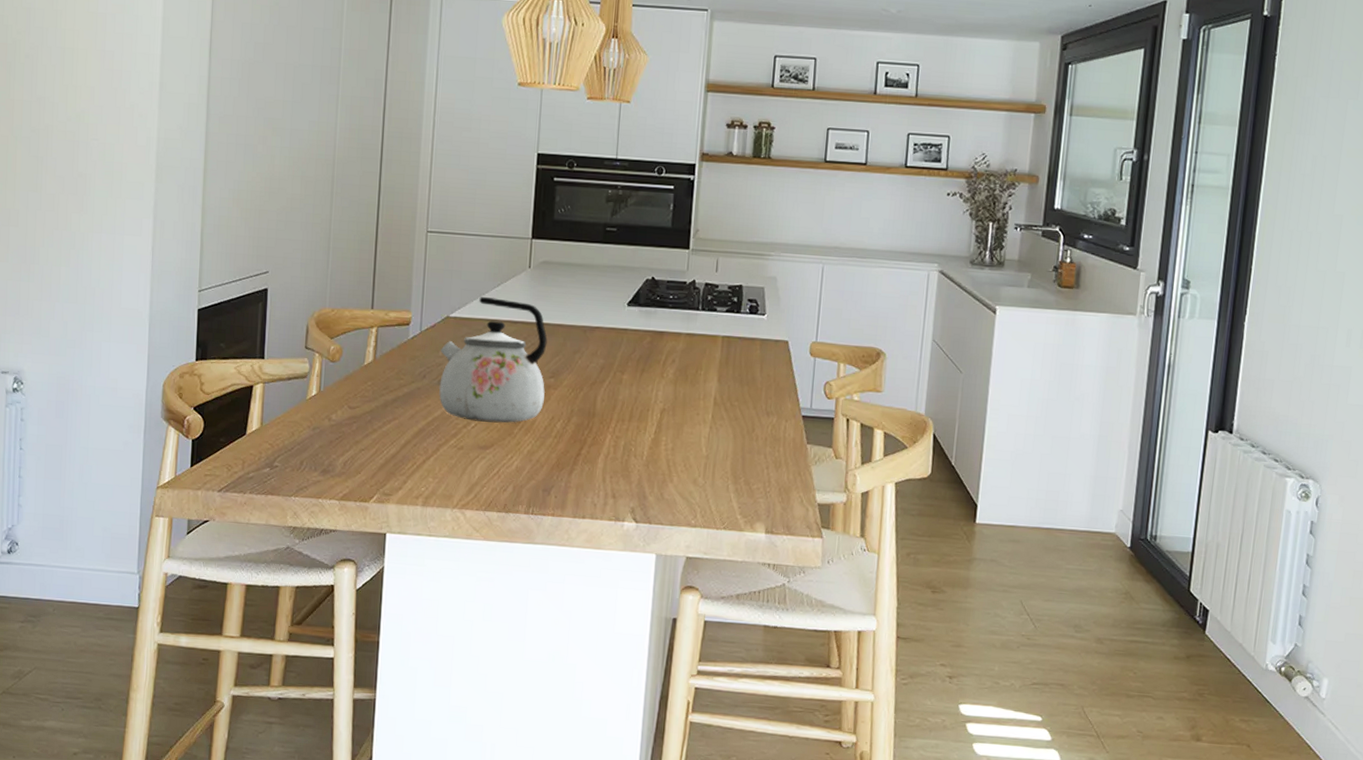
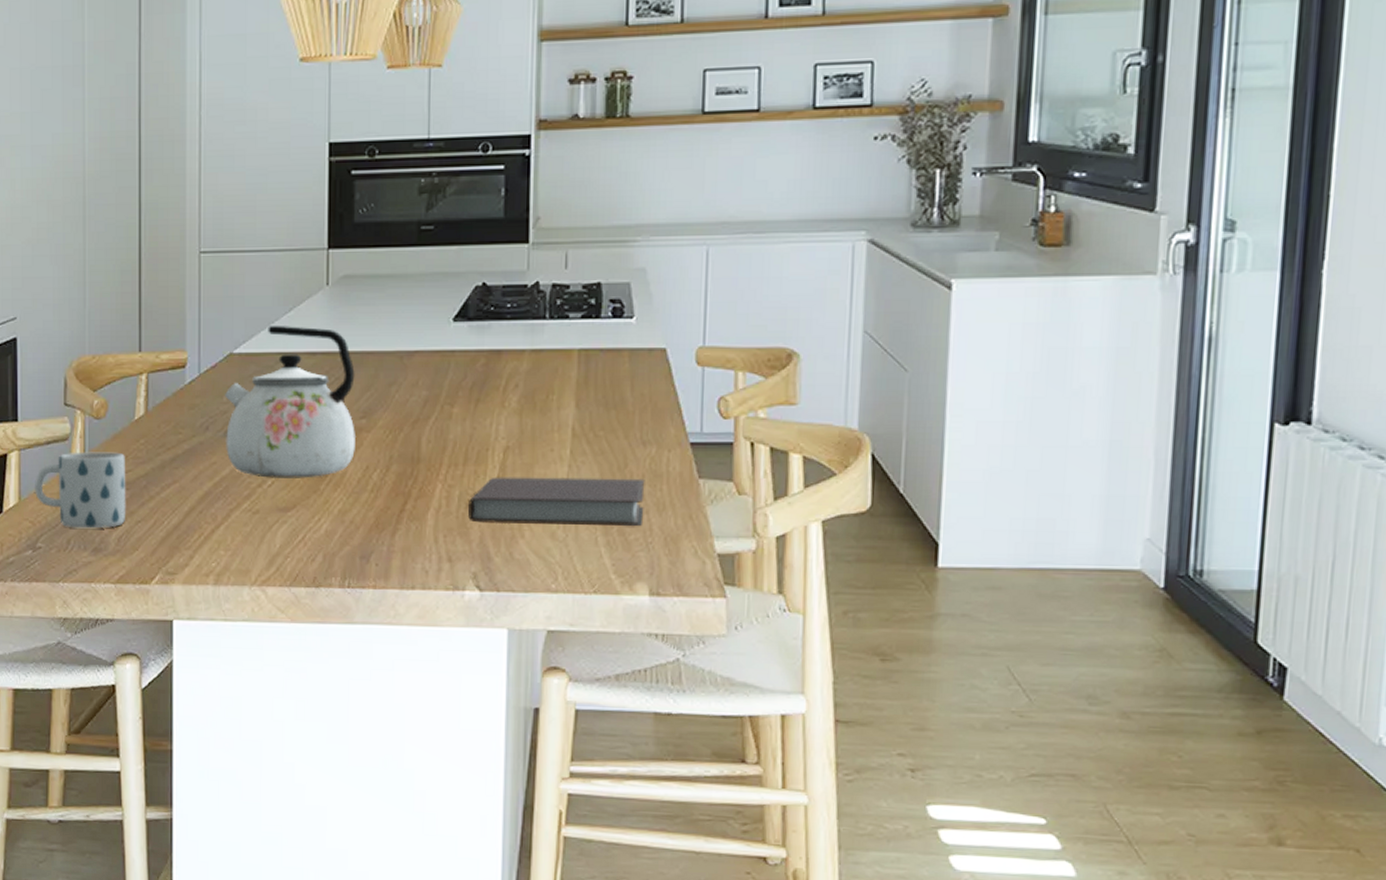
mug: none [275,388,354,453] -> present [35,452,126,529]
notebook: none [630,432,767,479] -> present [468,477,645,527]

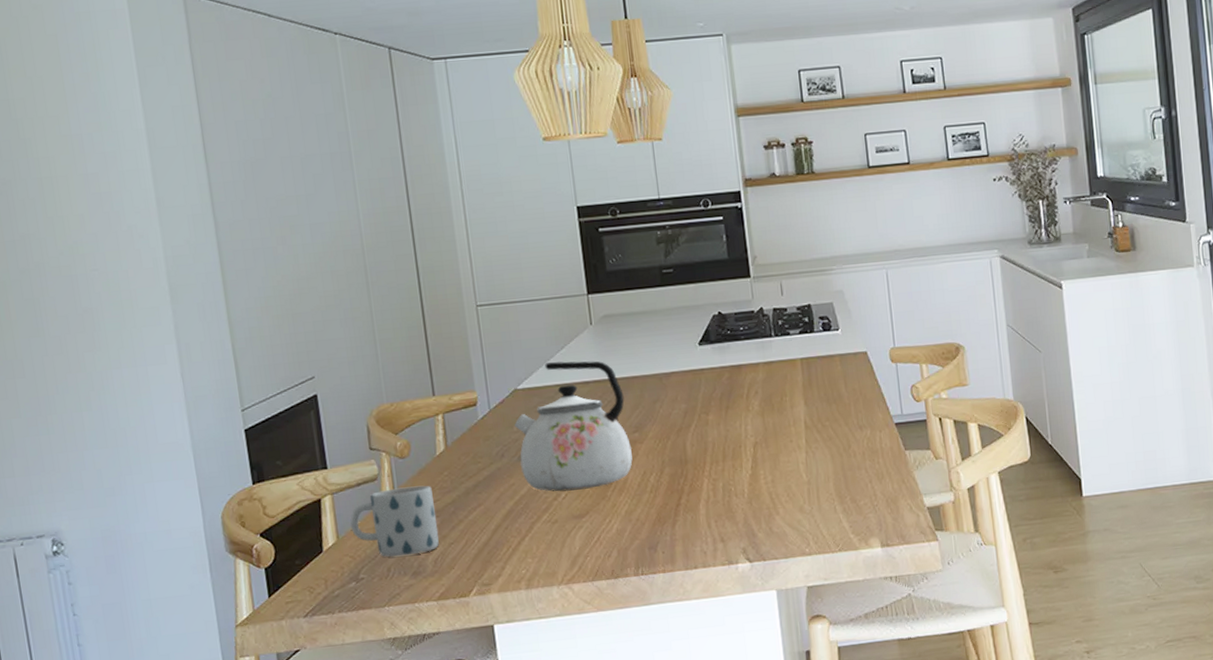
notebook: present [468,477,645,527] -> none [731,455,868,507]

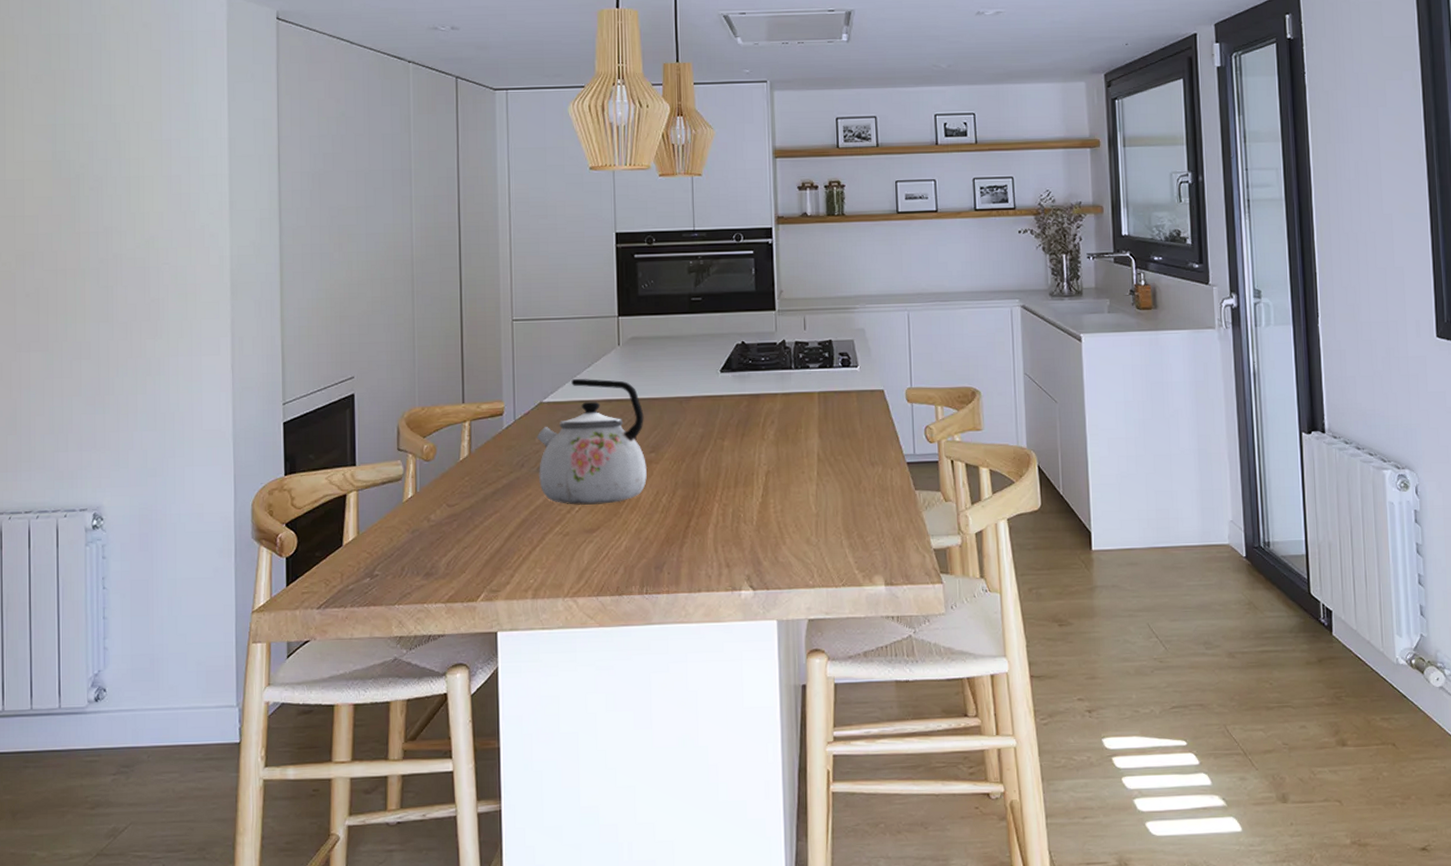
mug: present [350,485,439,557] -> none [372,489,454,557]

